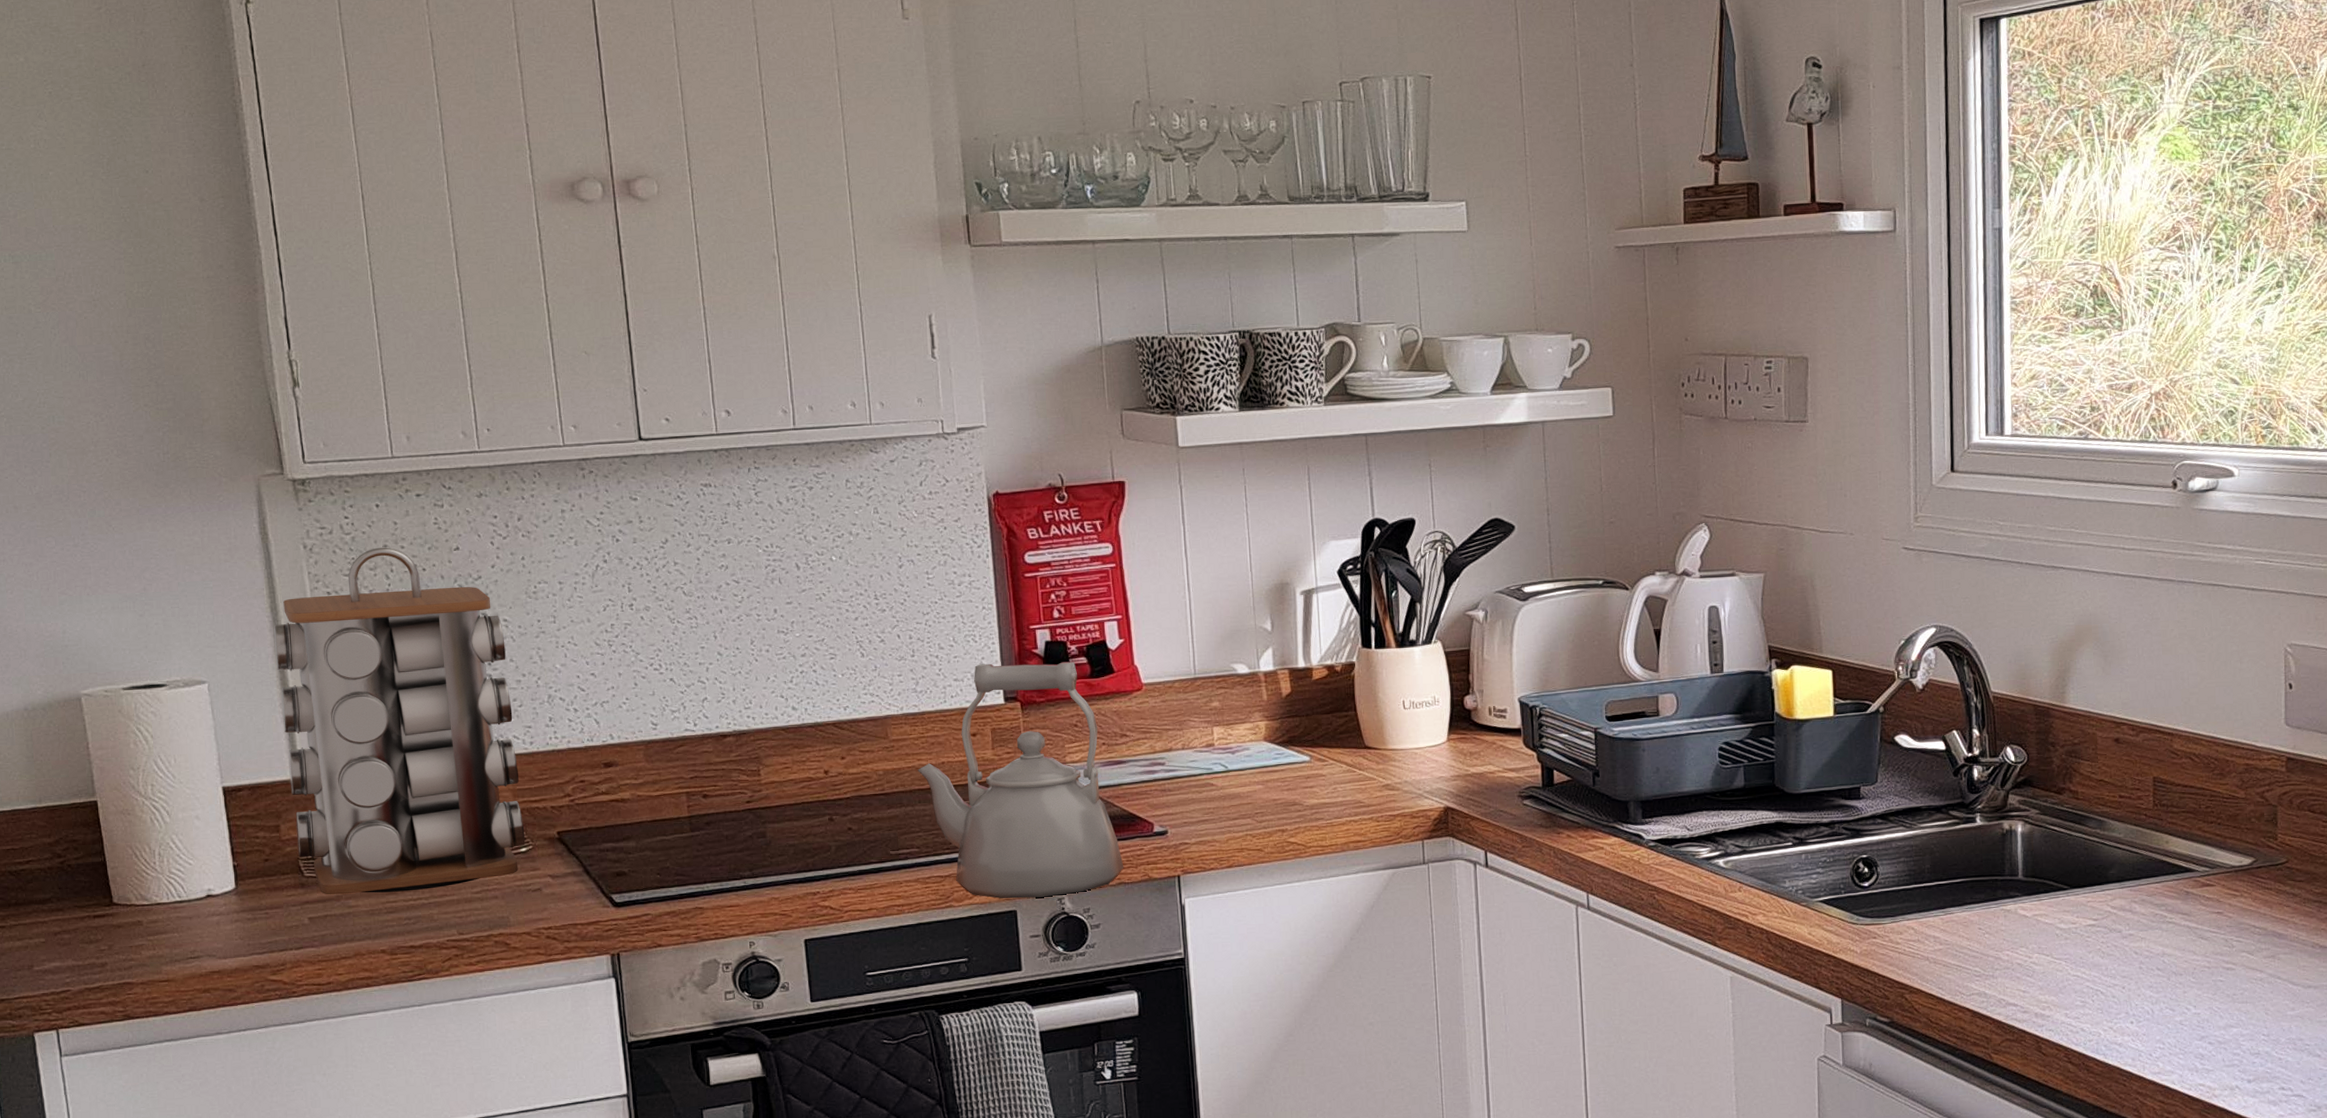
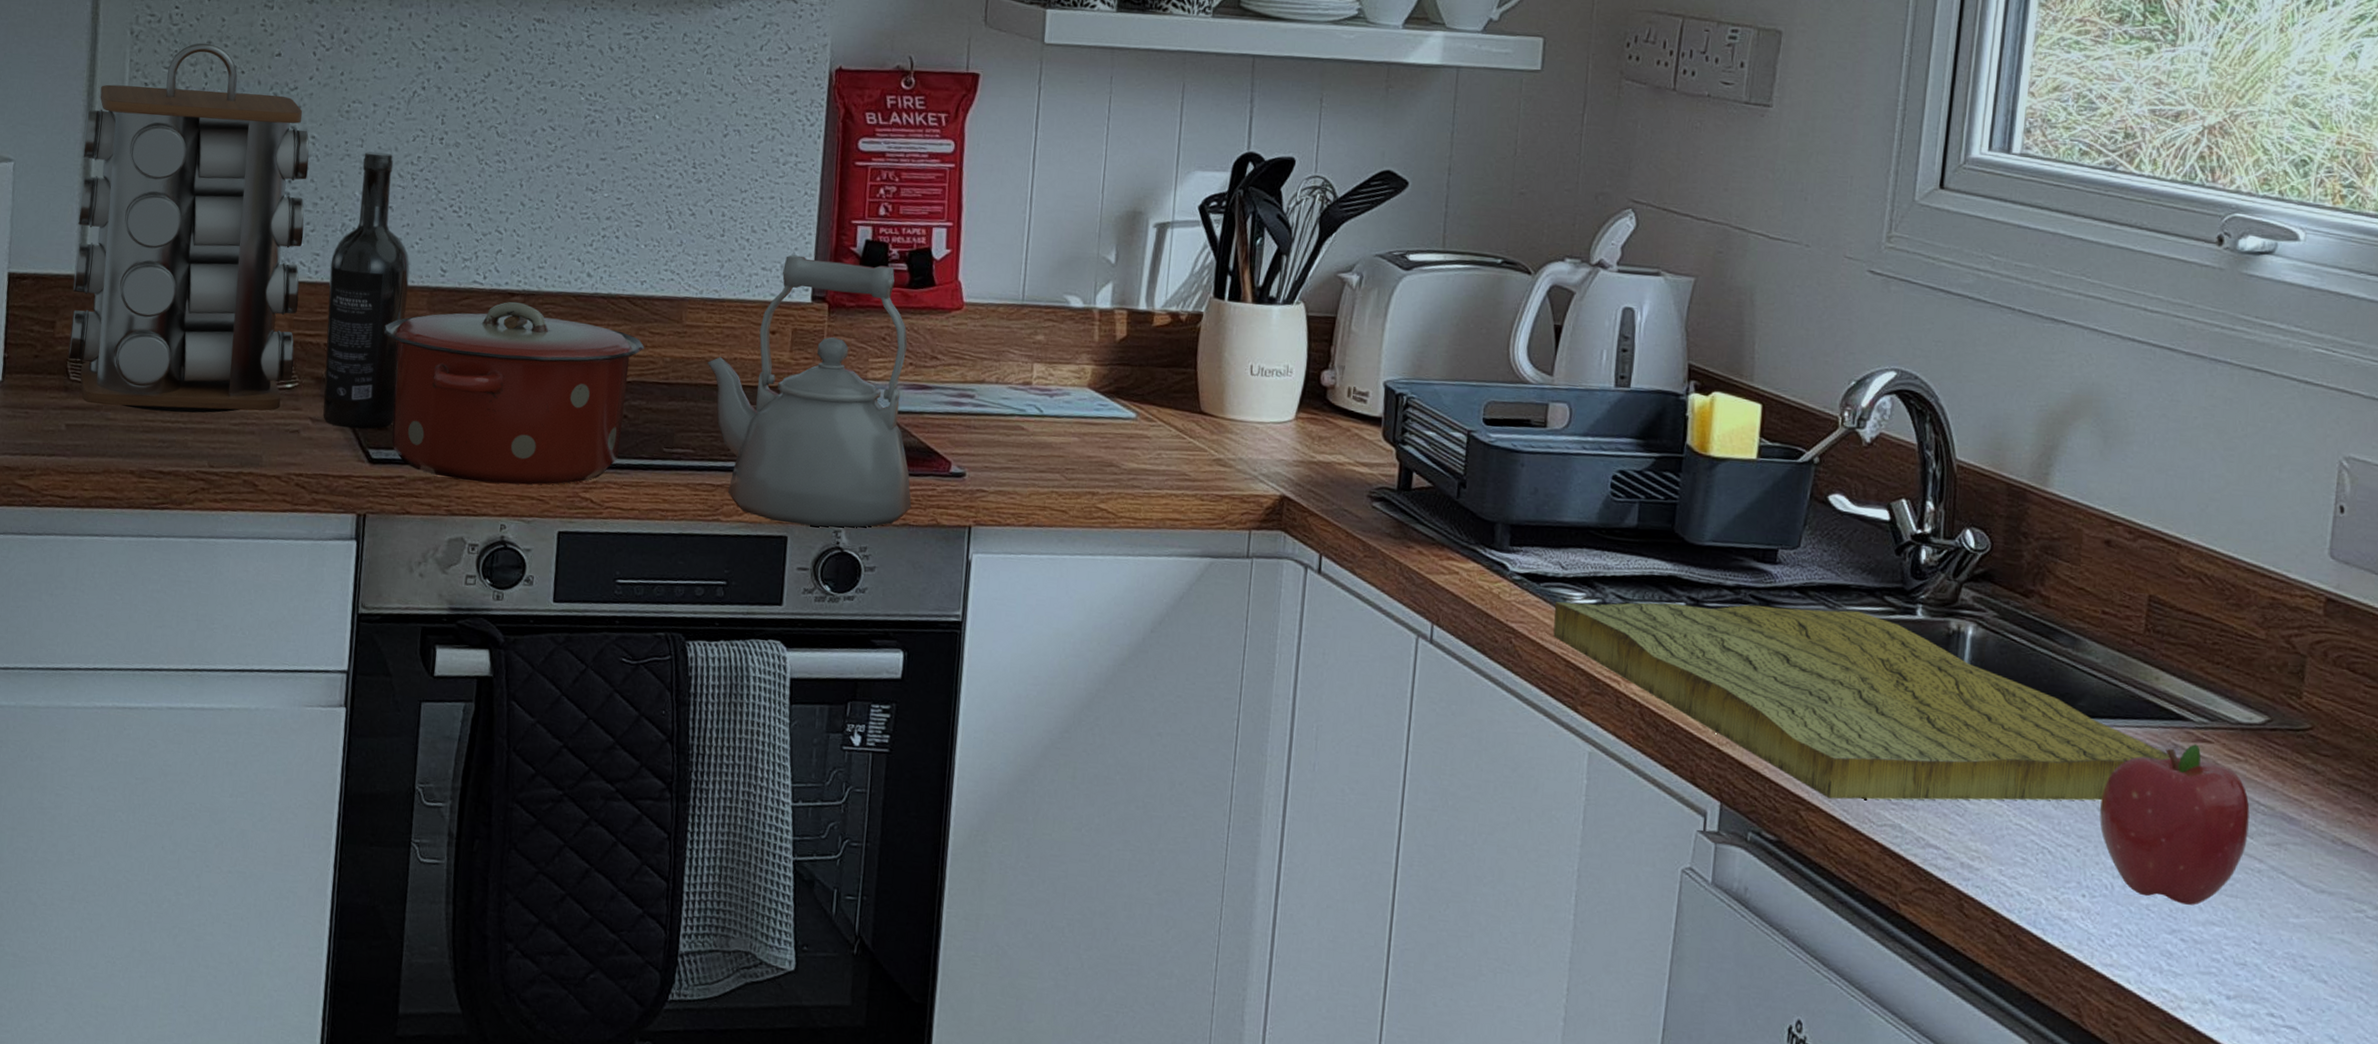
wine bottle: none [543,625,631,880] -> present [323,151,410,430]
casserole: none [606,742,857,909] -> present [383,301,645,485]
cutting board: none [1686,827,2185,981] -> present [1553,601,2171,801]
fruit: none [2136,889,2250,1015] -> present [2099,744,2250,905]

